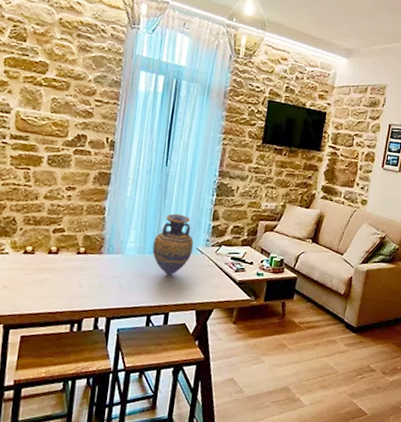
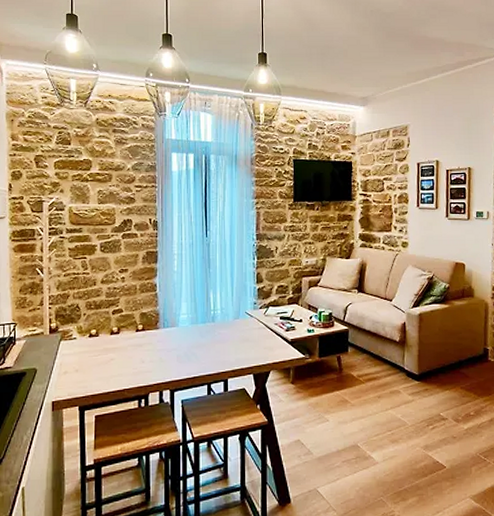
vase: present [152,213,194,275] -> none [204,281,242,342]

